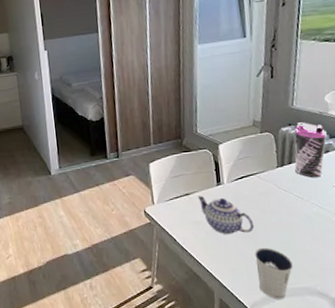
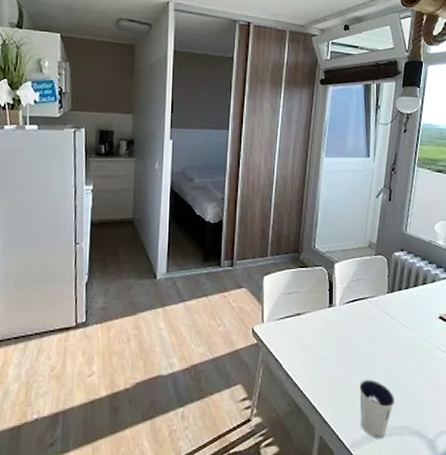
teapot: present [197,195,255,235] -> none [308,317,362,363]
water bottle: present [294,122,327,178] -> none [404,249,434,308]

